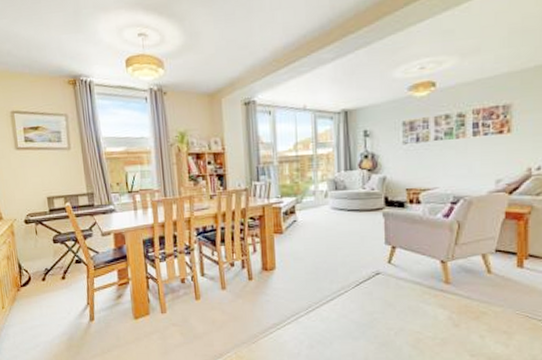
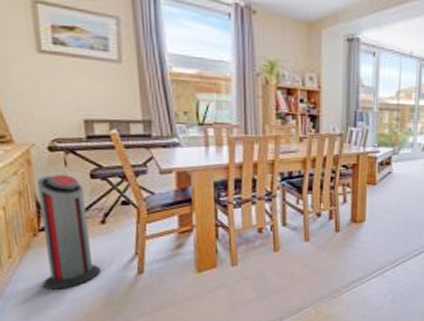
air purifier: none [18,241,63,335] -> present [36,175,100,291]

